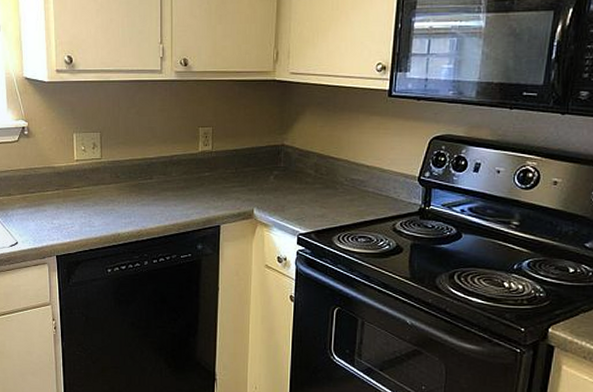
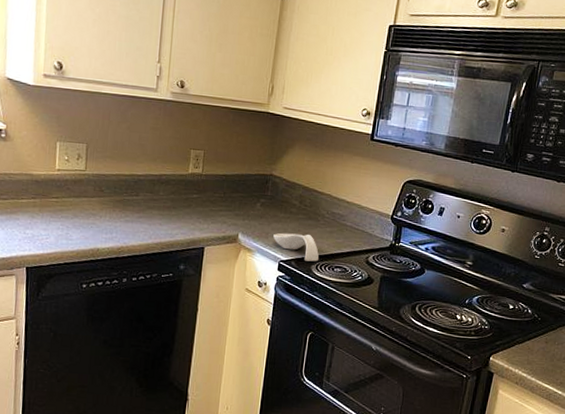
spoon rest: none [290,204,341,233] -> present [273,232,319,262]

